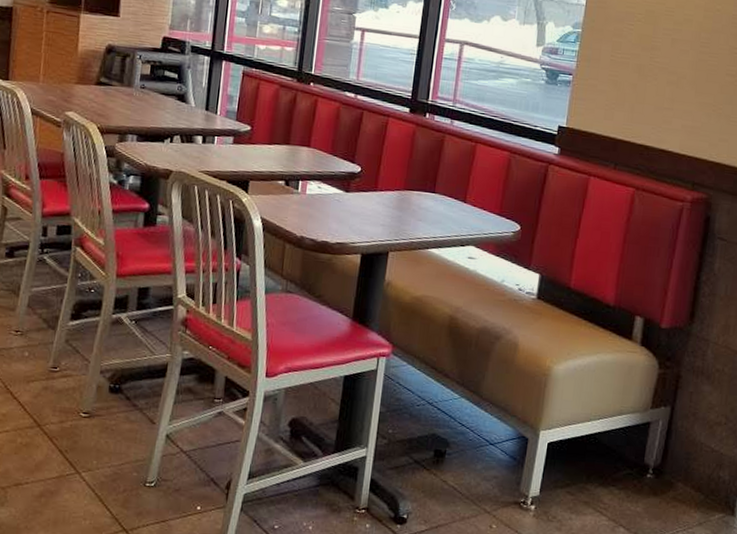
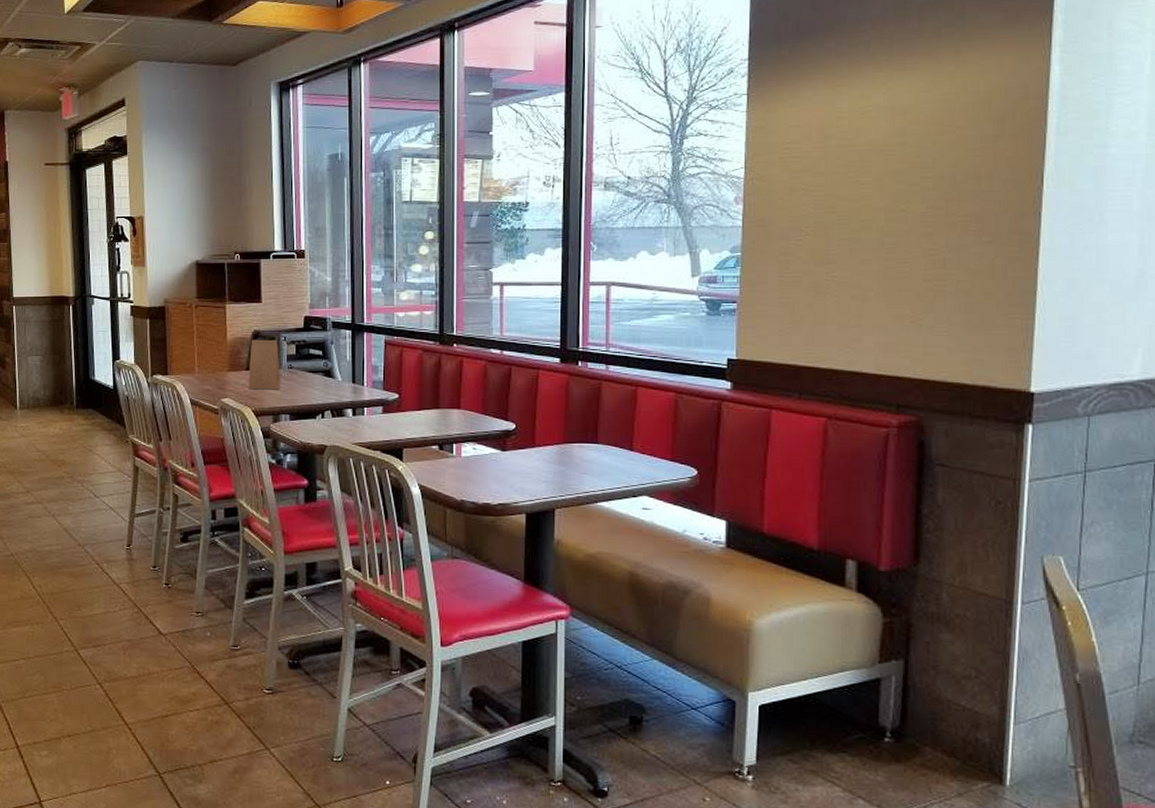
paper bag: none [96,54,133,109] -> present [249,339,280,390]

